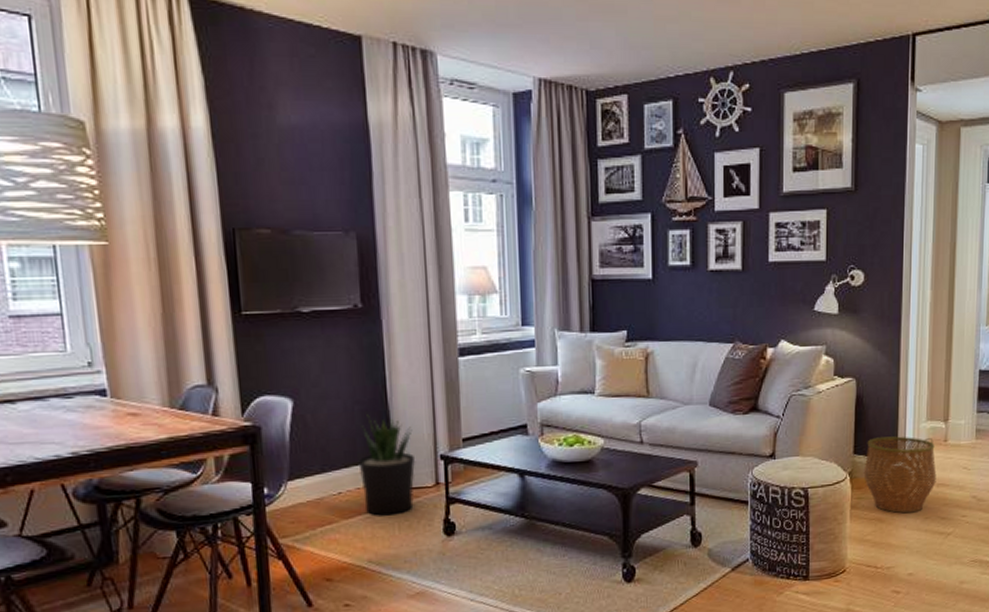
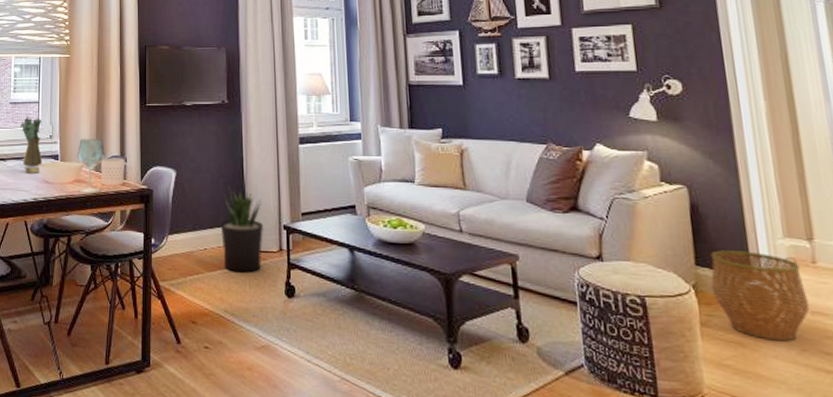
vase: none [32,334,81,418] -> present [20,115,43,173]
bowl: none [73,397,150,430] -> present [38,162,84,184]
wine glass: none [135,362,184,440] -> present [76,138,105,194]
mug: none [177,387,227,427] -> present [100,158,132,186]

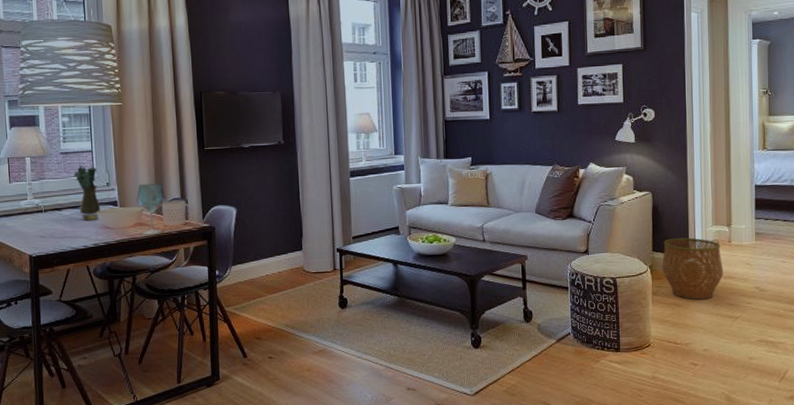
planter: present [220,186,264,273] -> none [280,219,320,293]

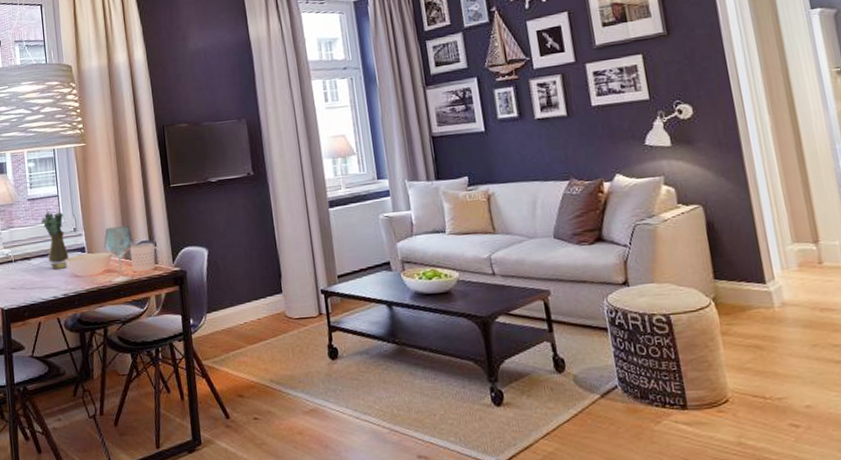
basket: present [661,237,724,300] -> none [727,260,819,341]

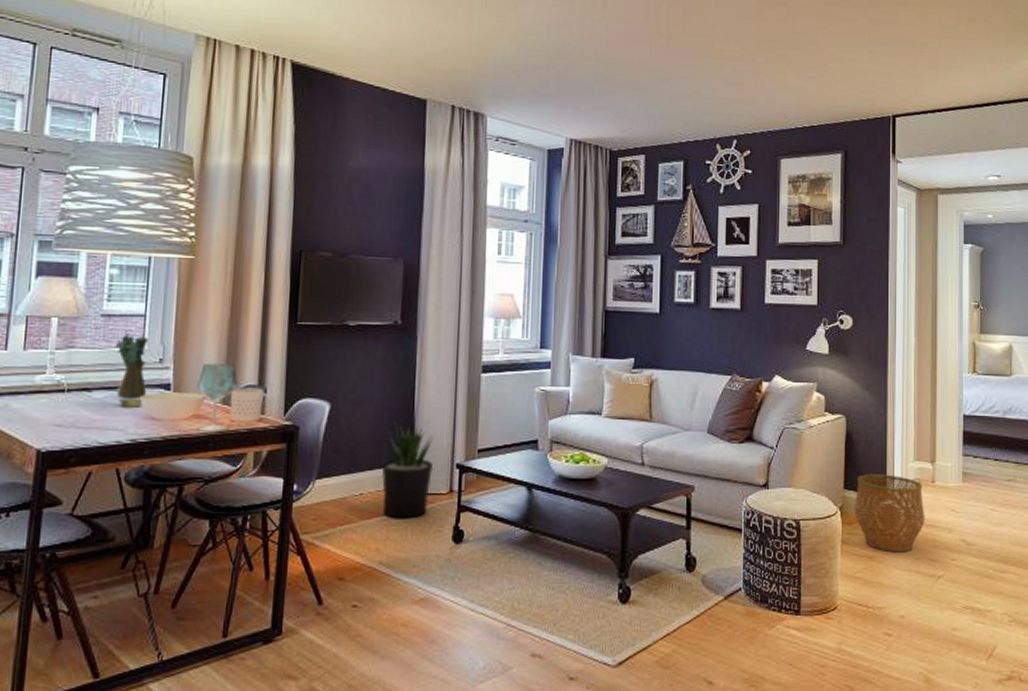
planter: none [257,258,303,342] -> present [381,421,434,519]
basket: none [727,260,819,341] -> present [854,474,925,553]

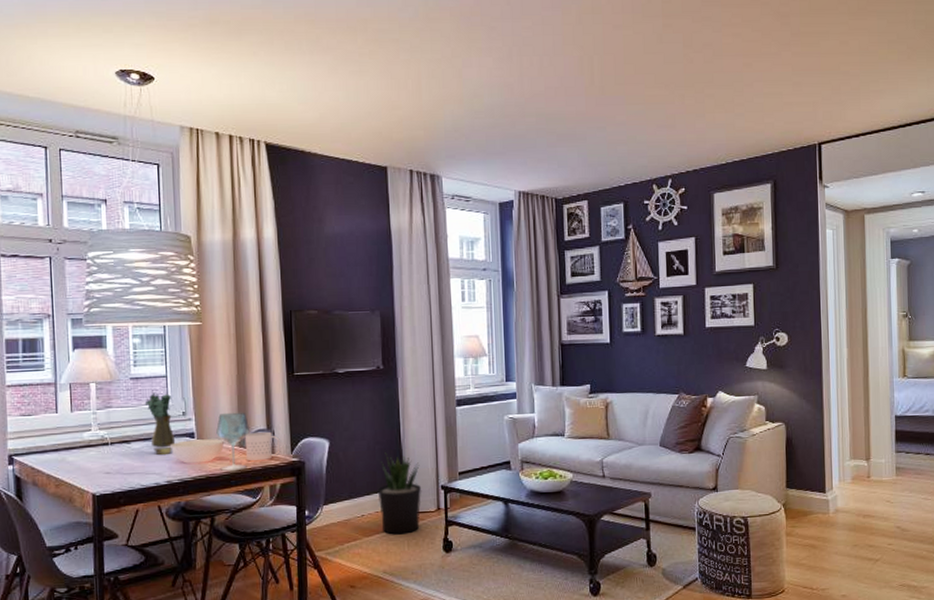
basket: present [854,474,925,553] -> none [796,473,862,541]

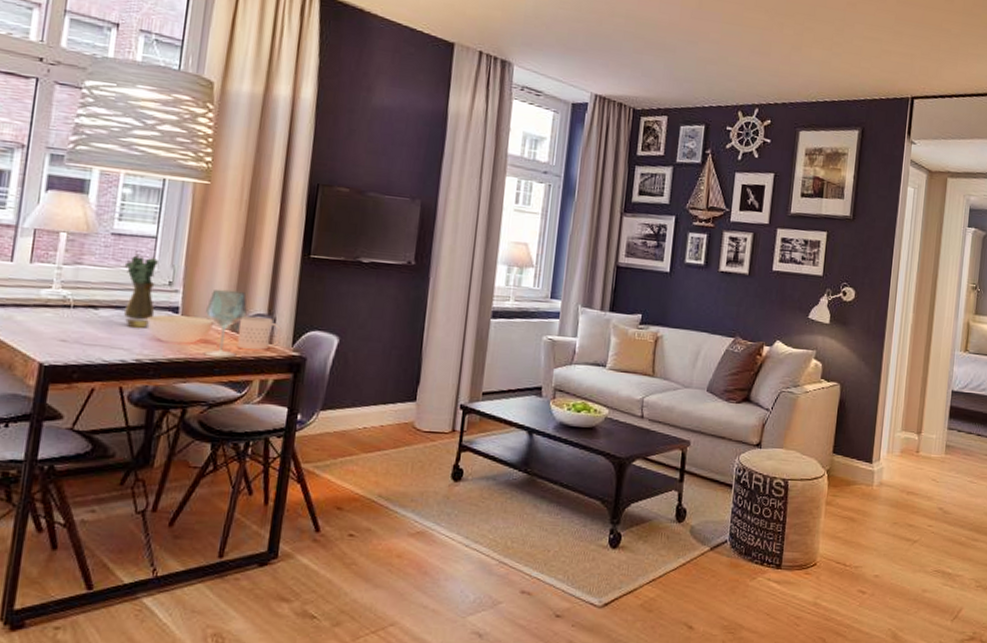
planter: present [377,452,422,535] -> none [385,359,440,455]

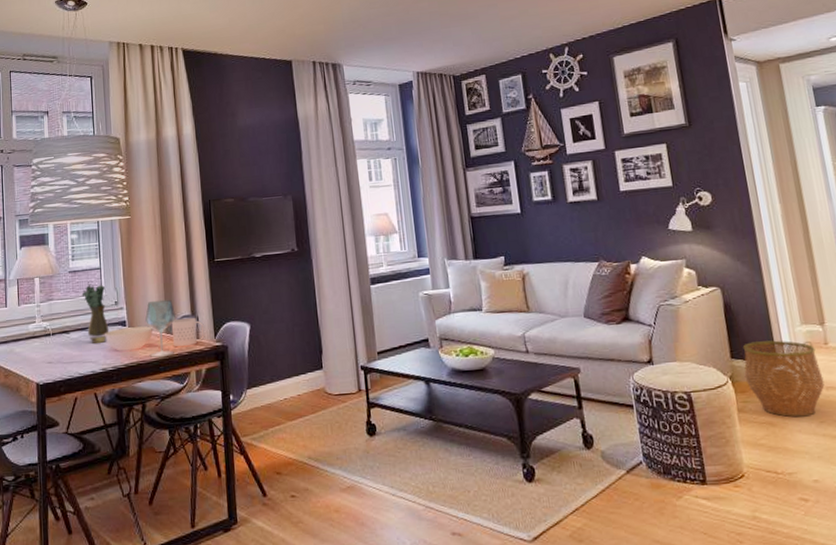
basket: none [840,440,907,517] -> present [742,340,825,418]

